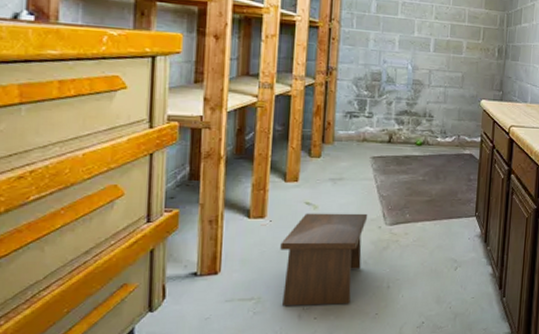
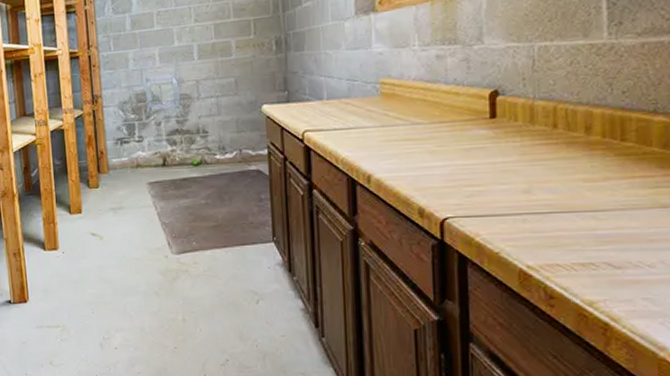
step stool: present [280,213,368,307] -> none [75,242,153,336]

